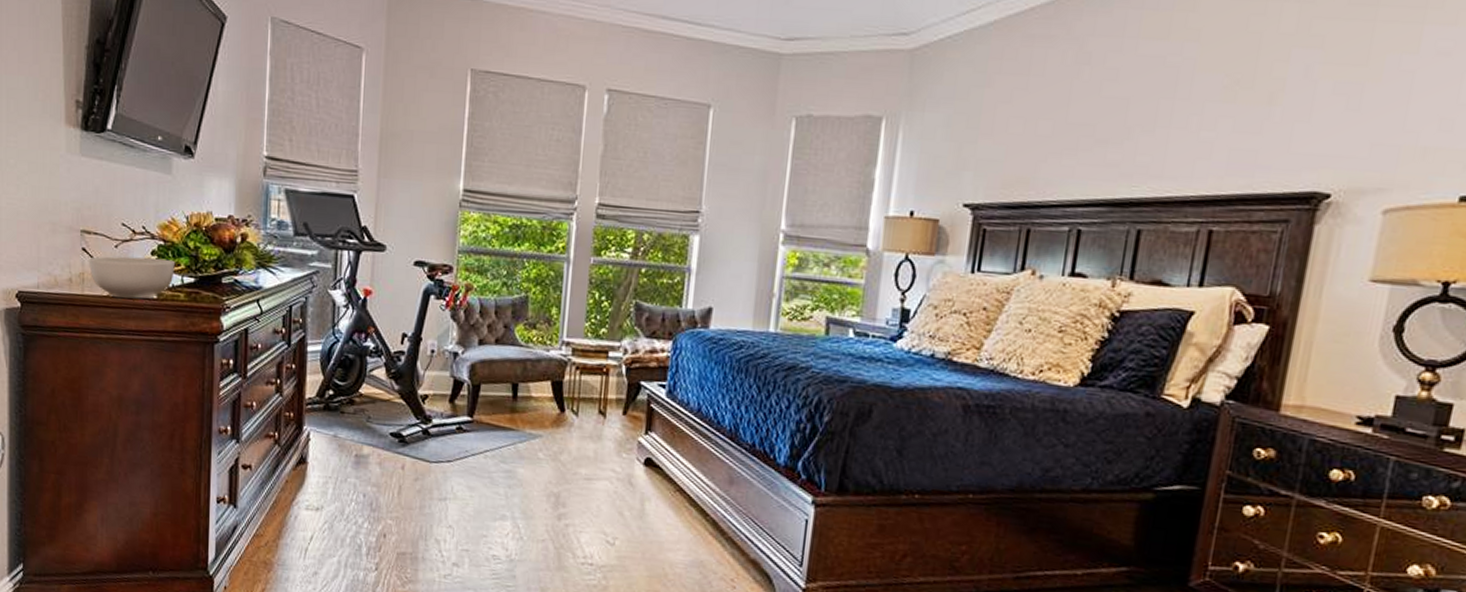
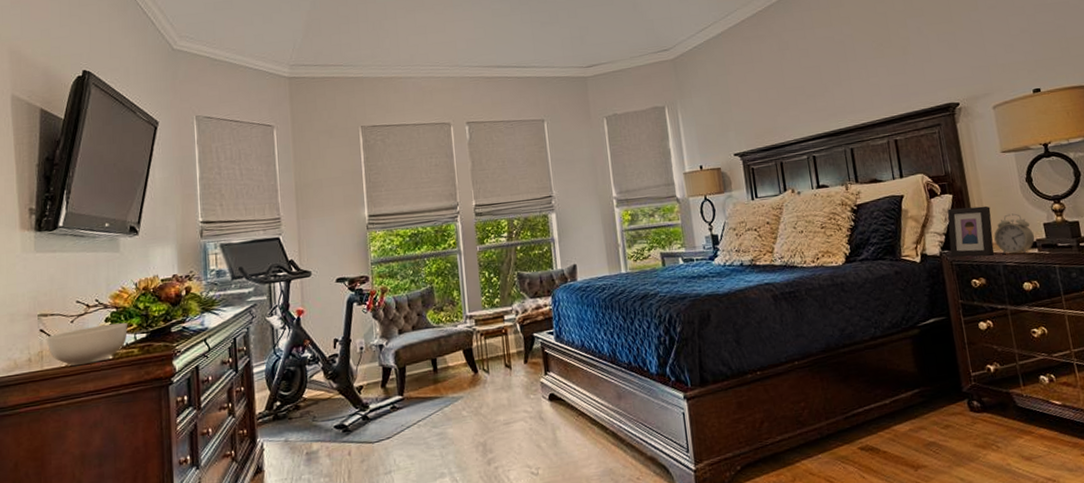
picture frame: none [1236,344,1322,424] -> present [947,206,994,257]
alarm clock: none [1310,371,1375,431] -> present [994,213,1035,254]

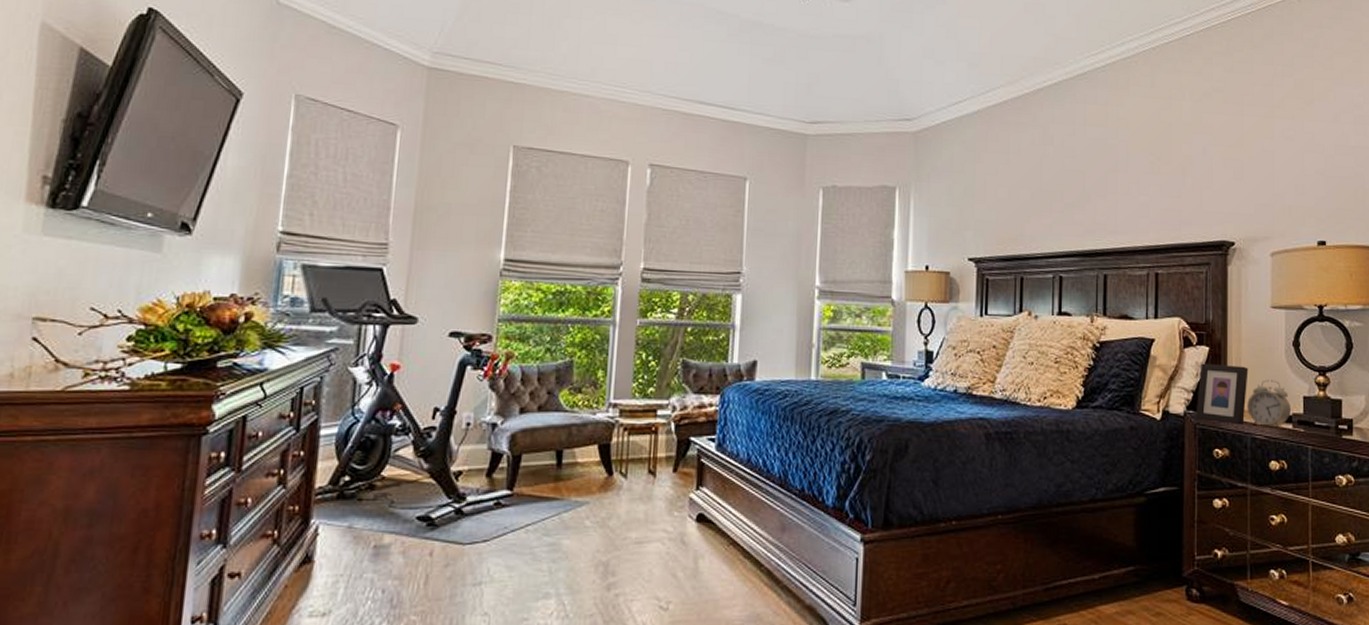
bowl: present [46,322,128,367] -> none [39,344,159,393]

